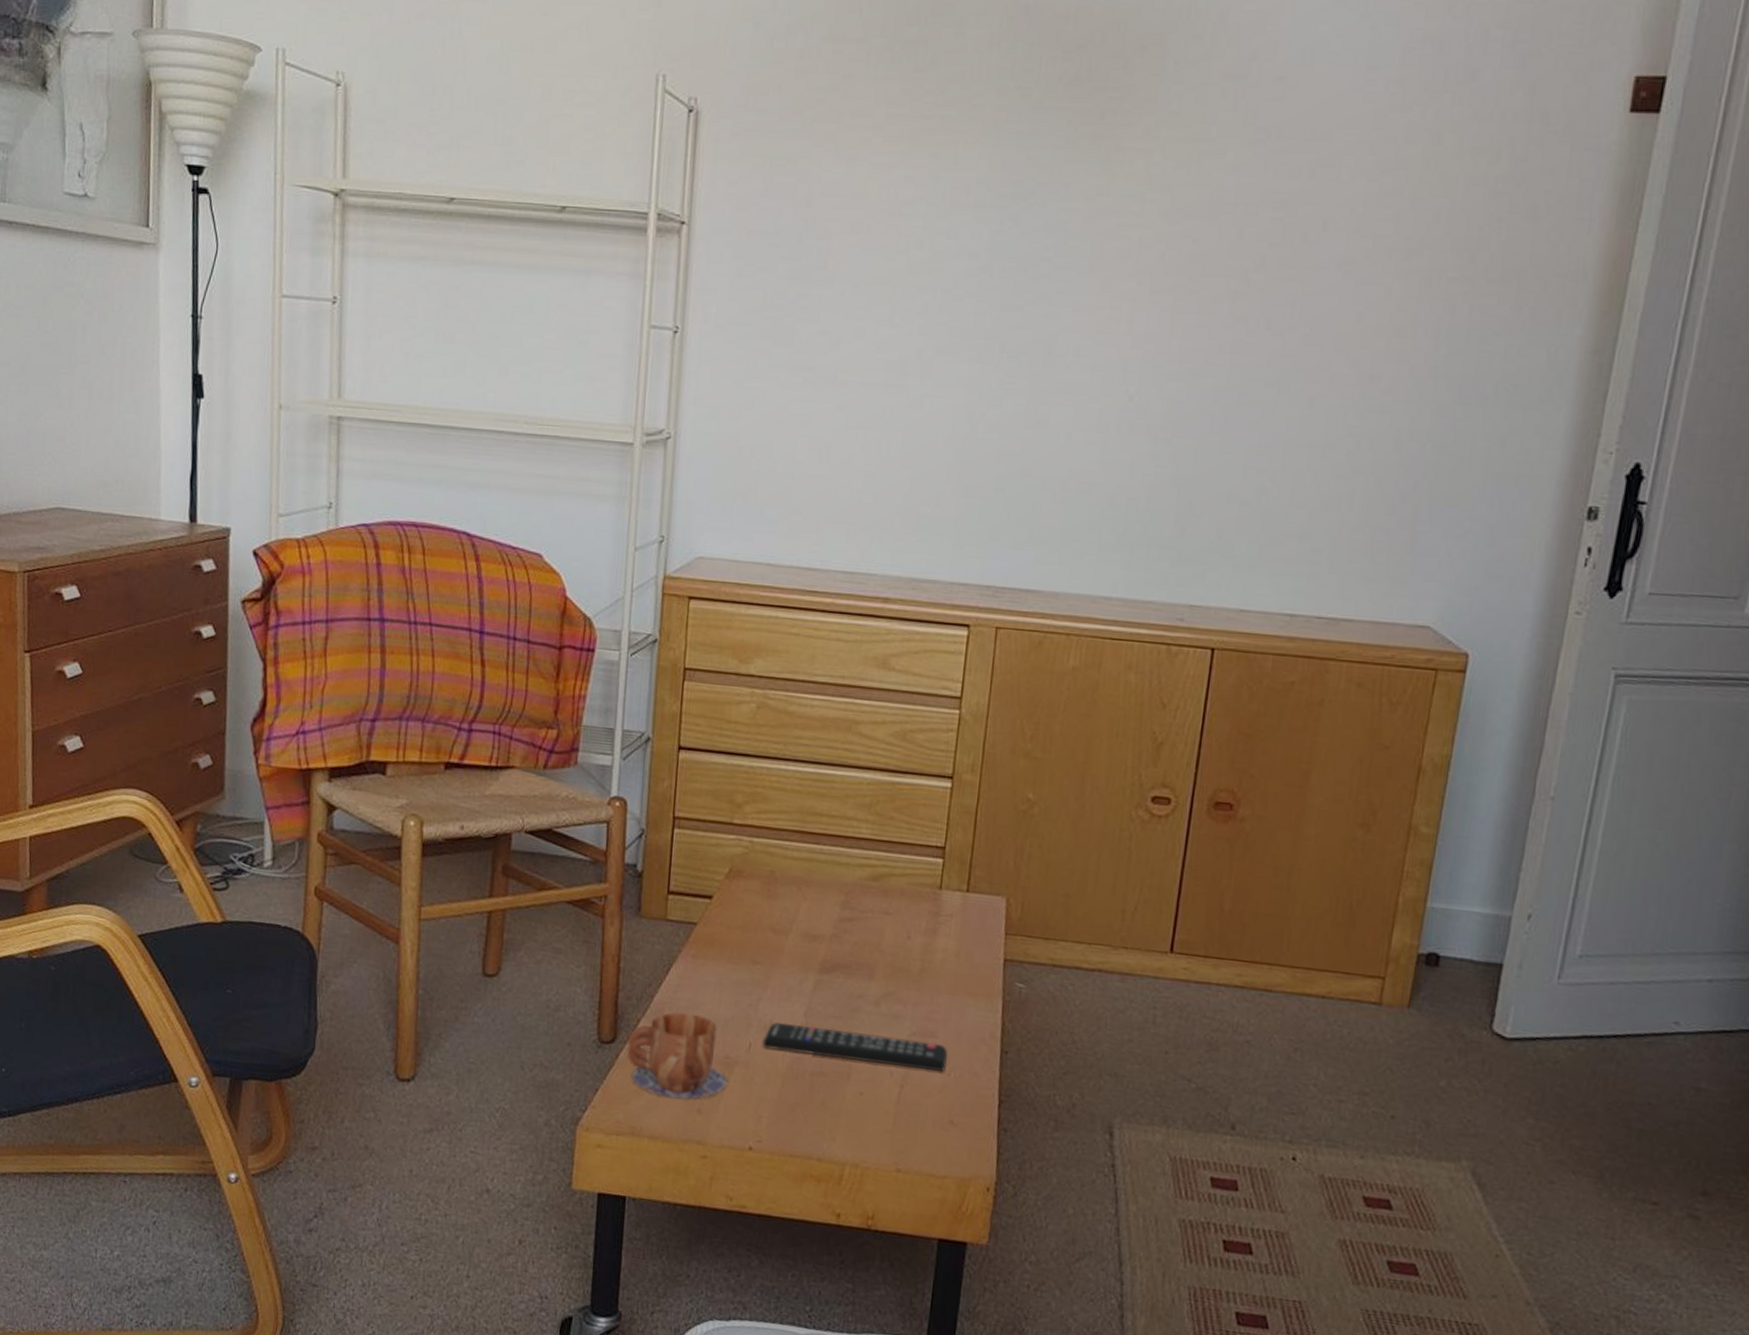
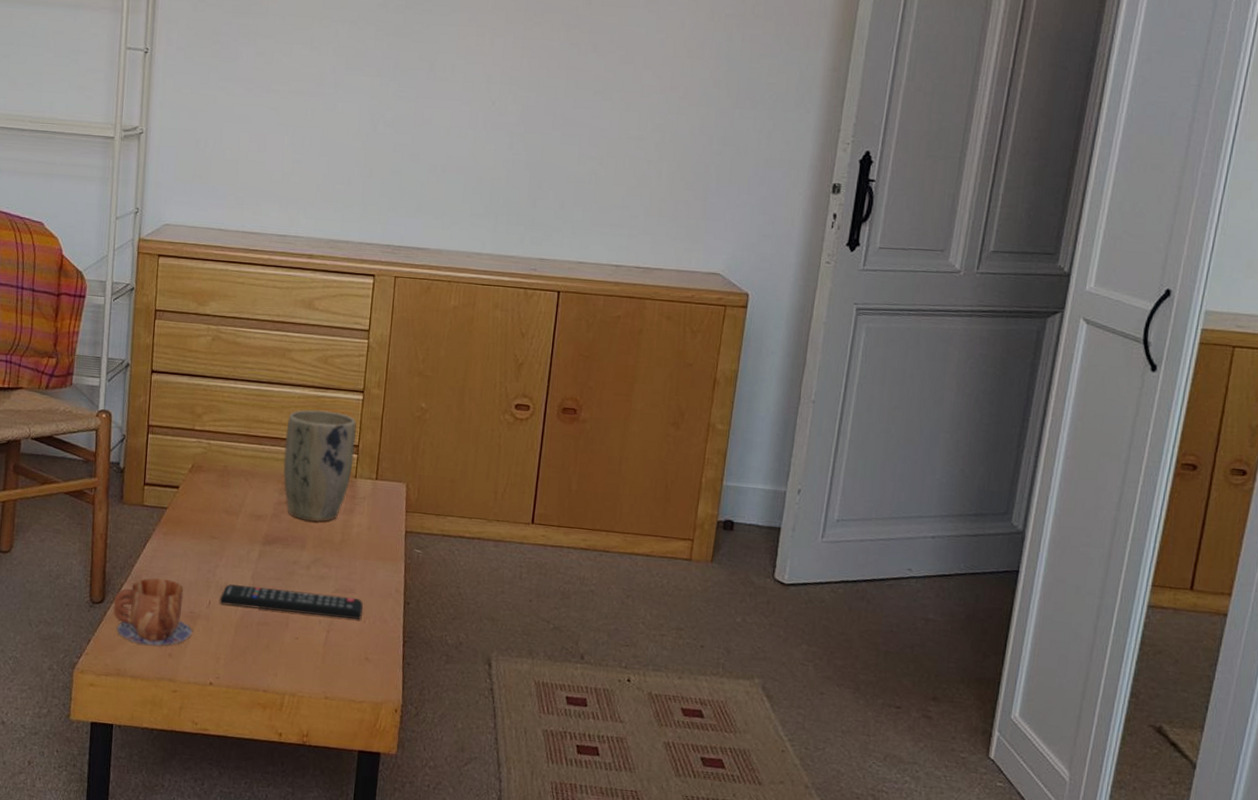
plant pot: none [846,799,943,946] -> present [283,409,357,523]

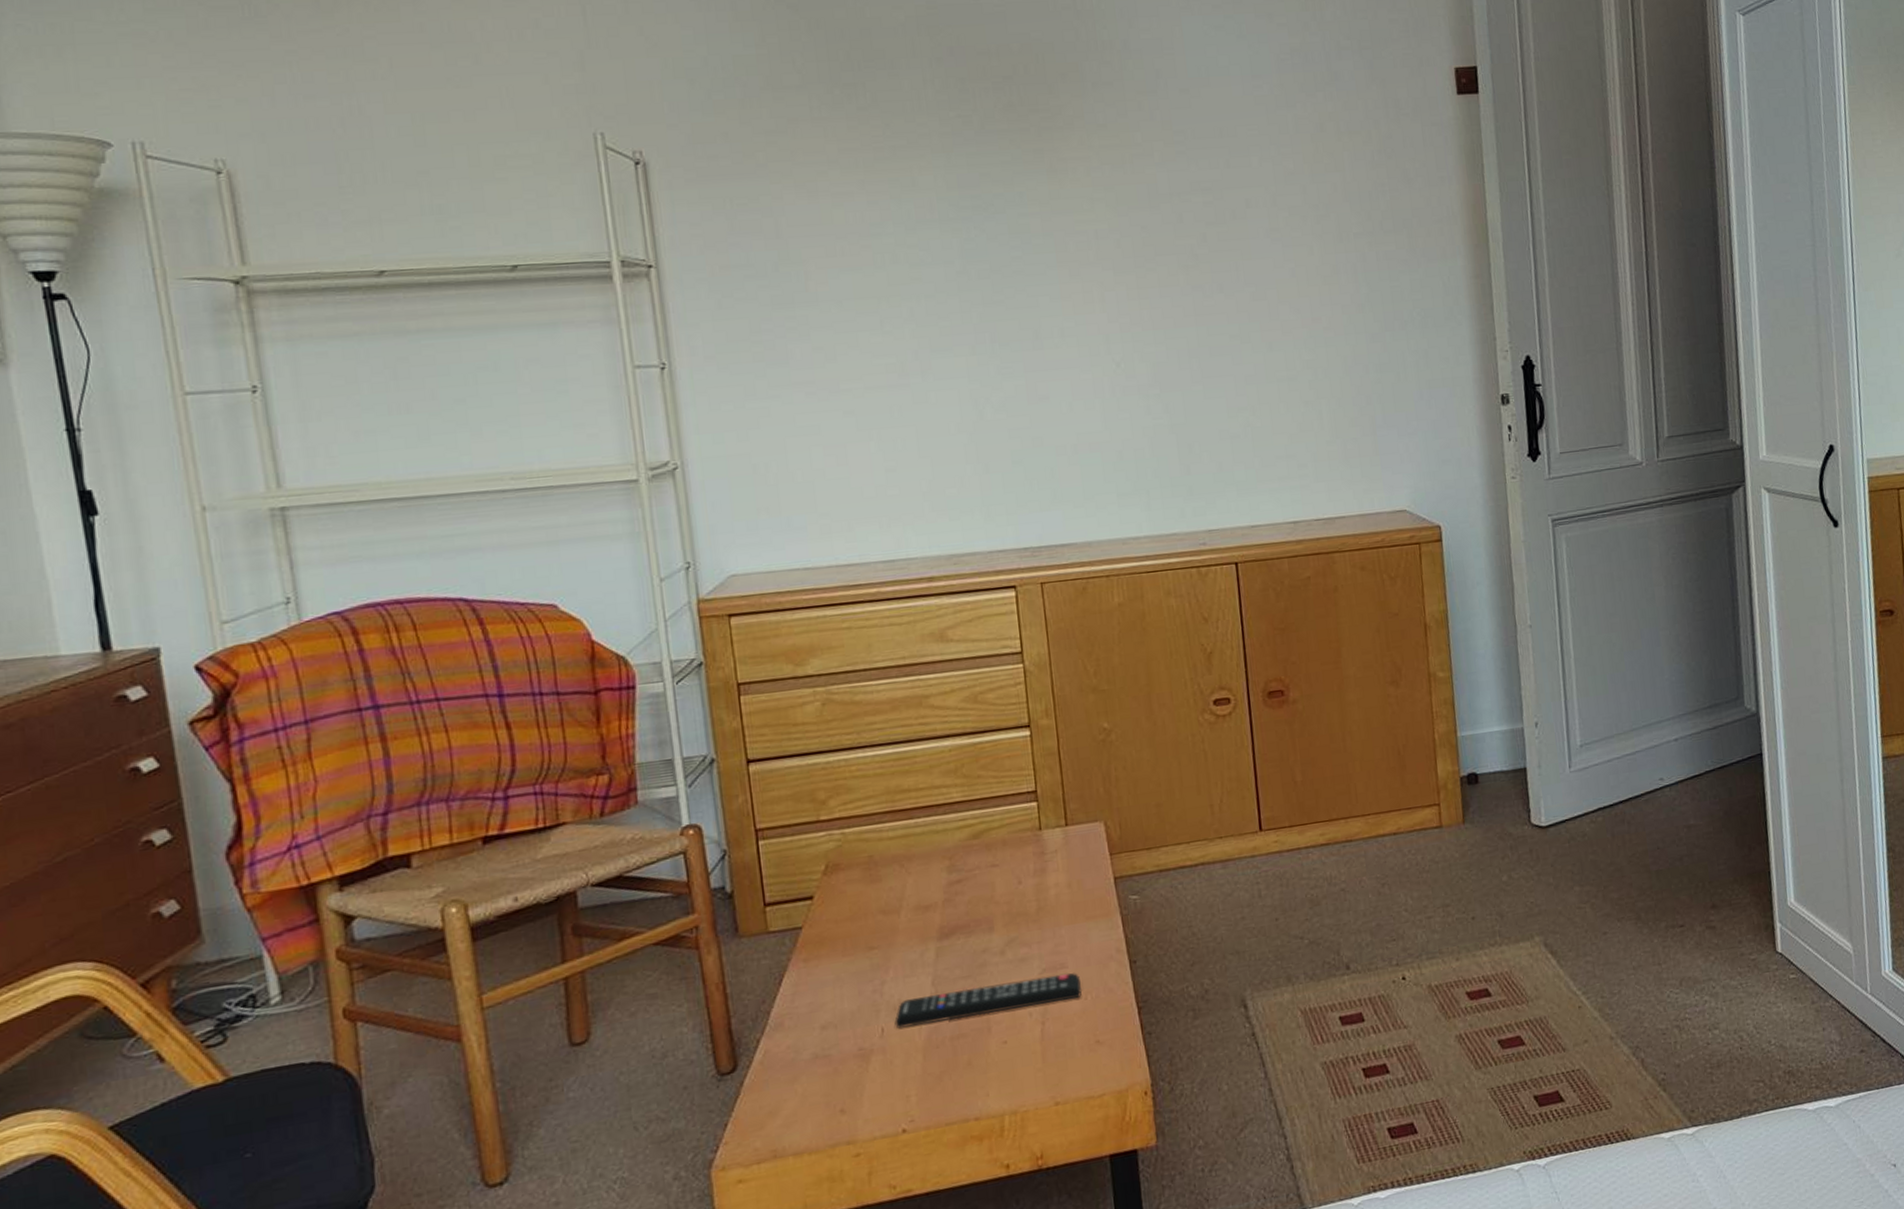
mug: present [113,578,193,647] -> none [750,1015,867,1111]
plant pot: present [283,409,357,523] -> none [941,756,1034,898]

